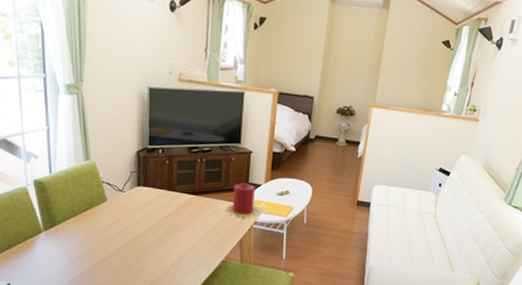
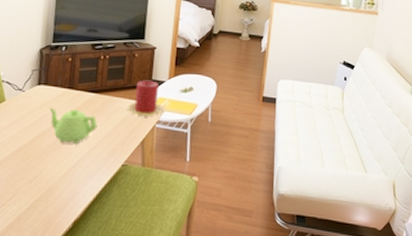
teapot: none [149,207,197,241] -> present [48,107,98,144]

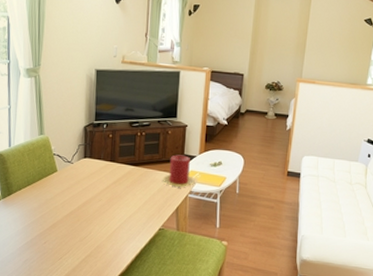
teapot: present [48,107,98,144] -> none [94,177,137,210]

